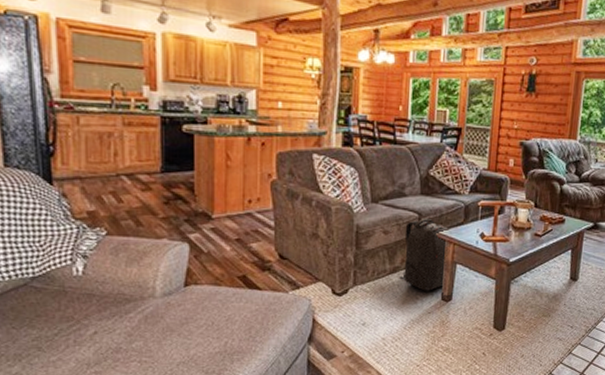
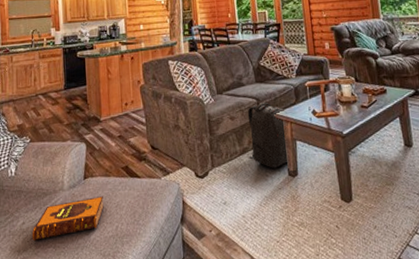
hardback book: none [107,308,210,353] -> present [32,196,104,241]

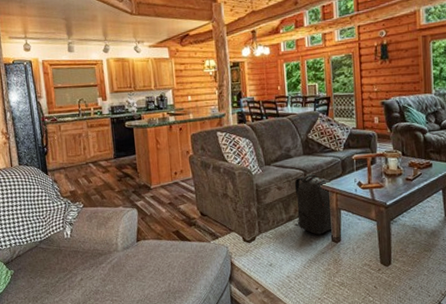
hardback book: present [32,196,104,241] -> none [90,257,157,294]

